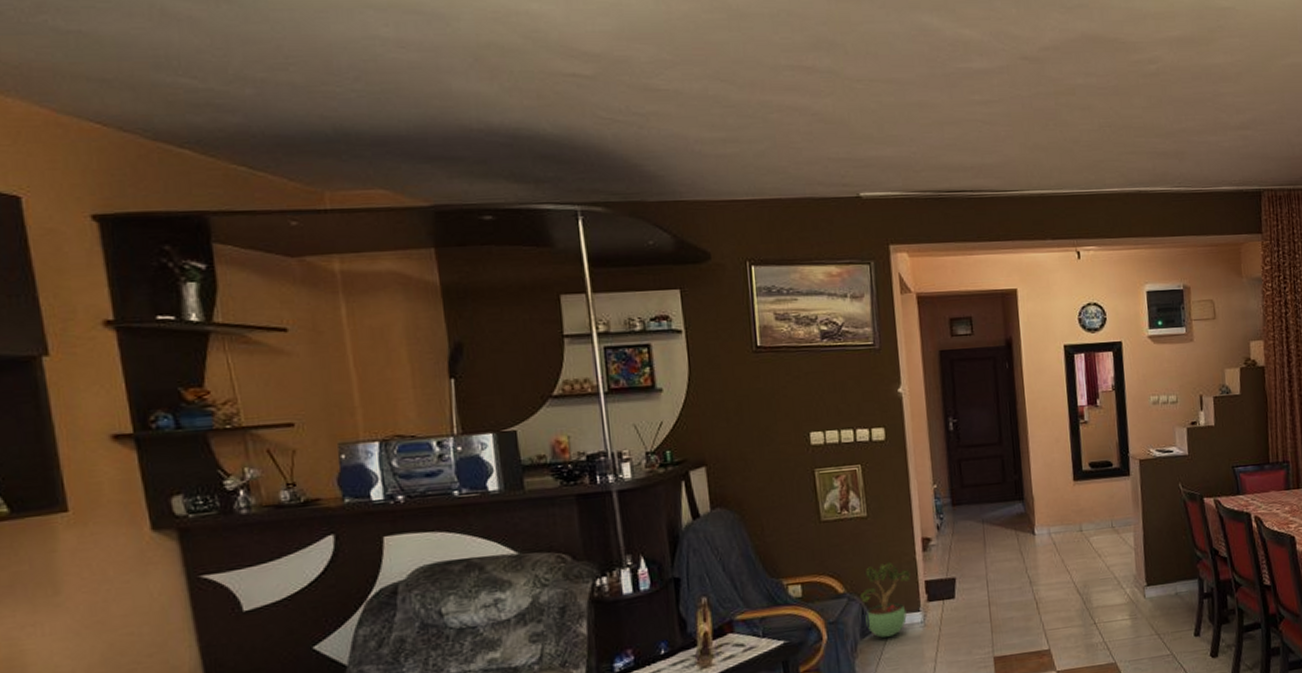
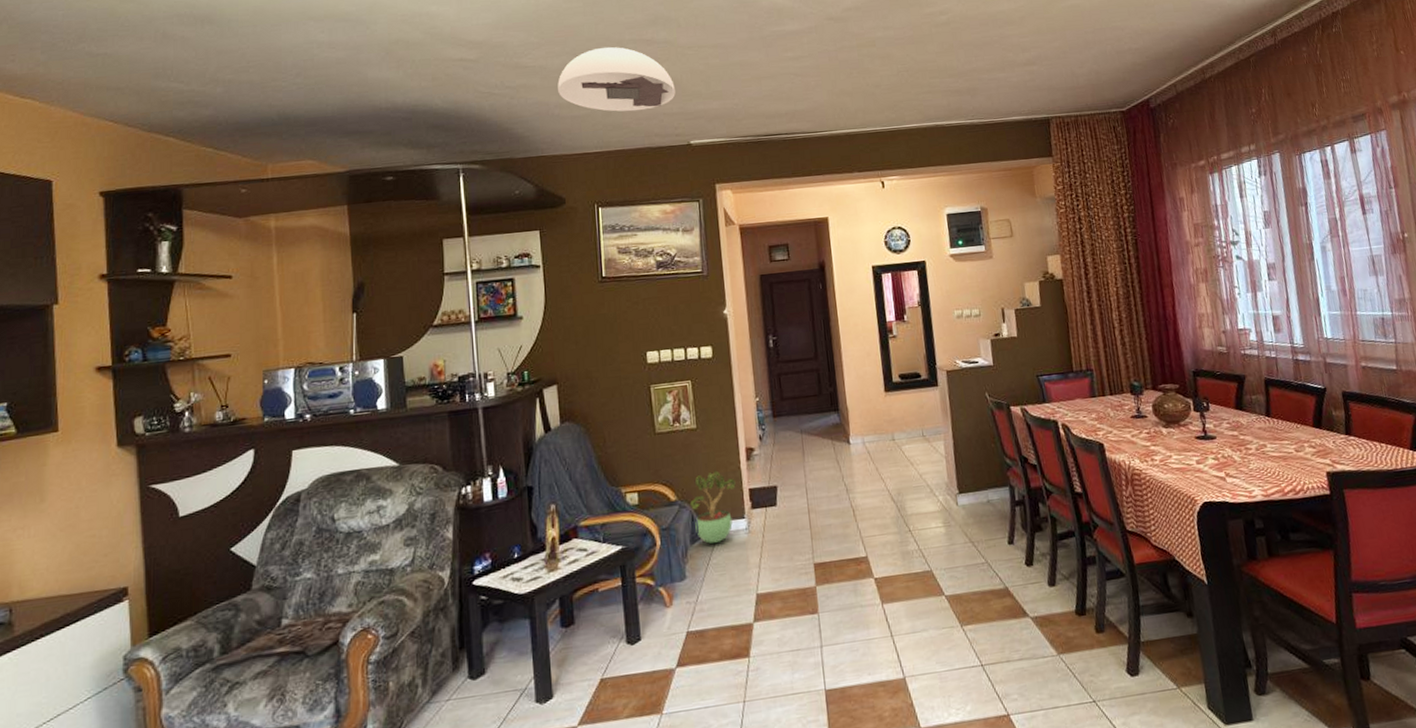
ceiling light: none [698,72,842,154] -> present [558,47,676,112]

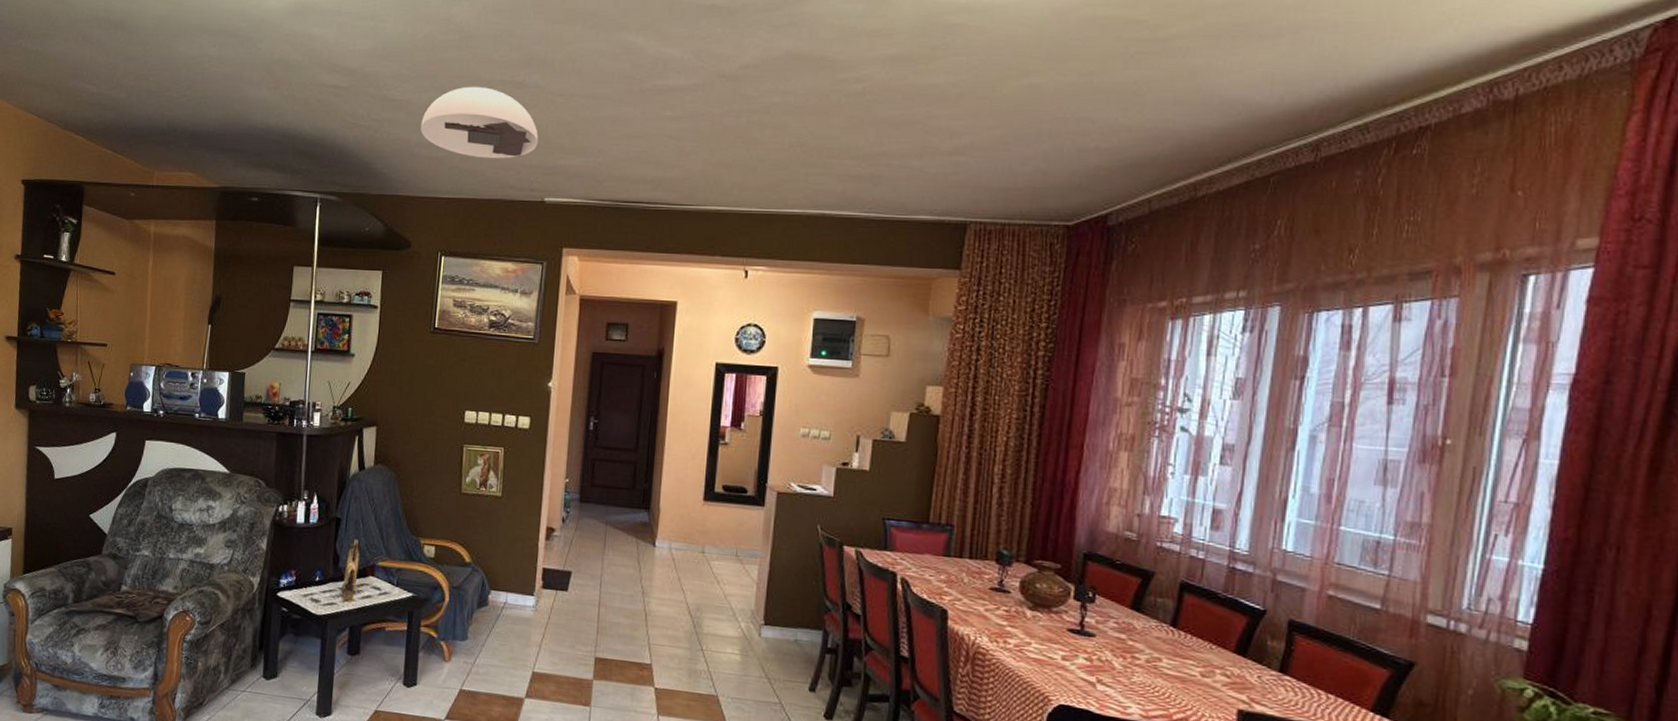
potted plant: present [689,470,736,544] -> none [482,542,531,613]

